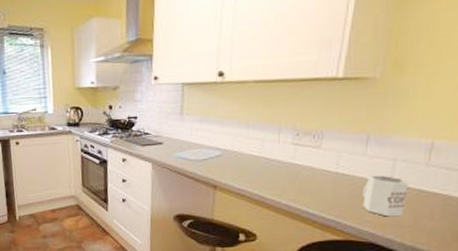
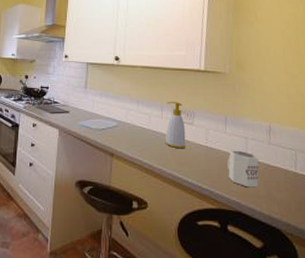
soap bottle: none [281,121,310,177] -> present [165,101,186,149]

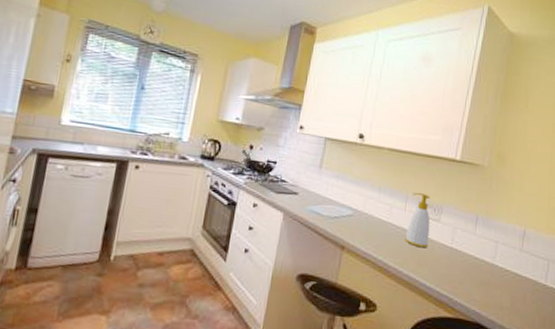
mug: present [227,150,259,188] -> none [471,254,508,298]

